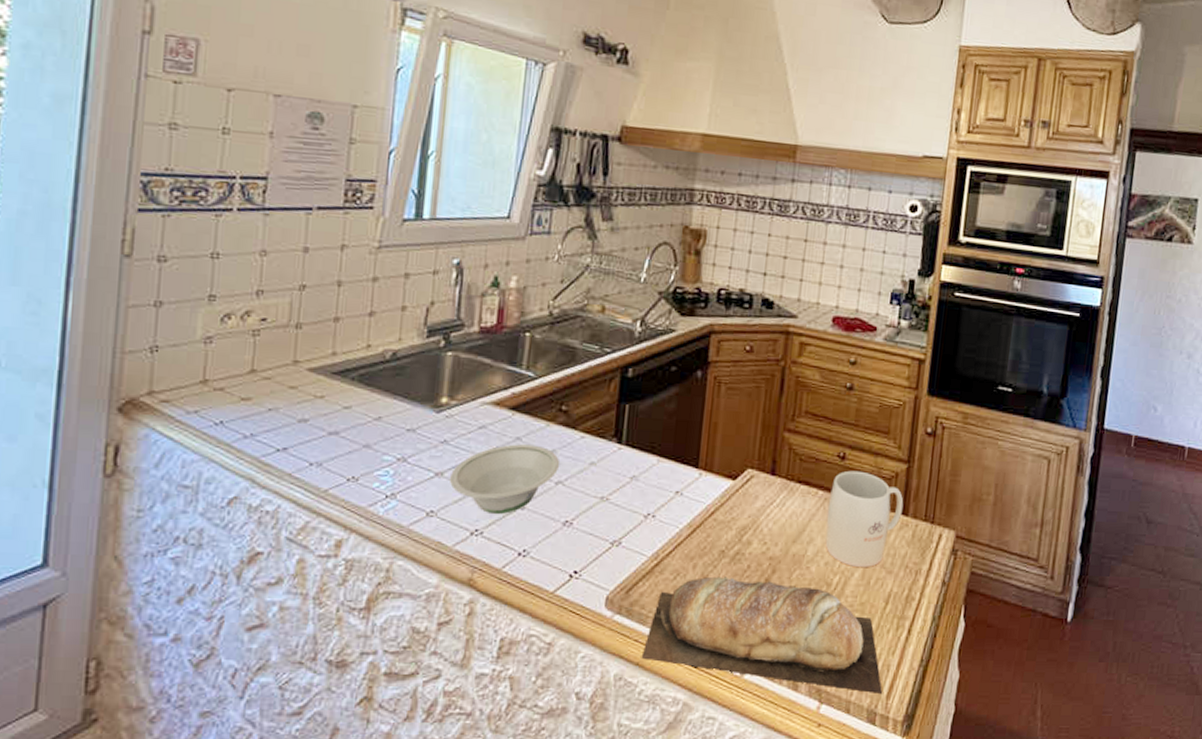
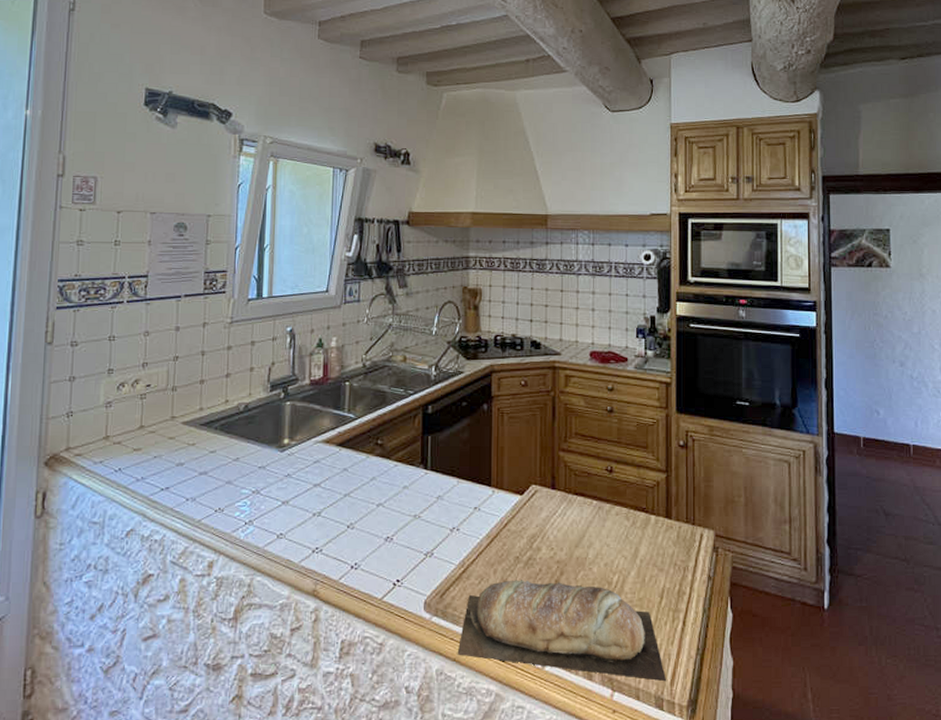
bowl: present [450,444,560,515] -> none [294,474,380,535]
mug: present [825,470,904,568] -> none [602,482,667,567]

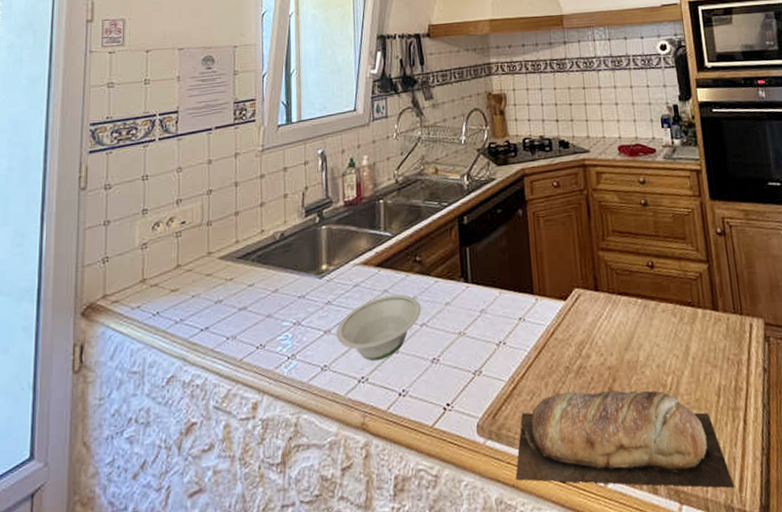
bowl: none [294,474,380,535] -> present [336,294,422,361]

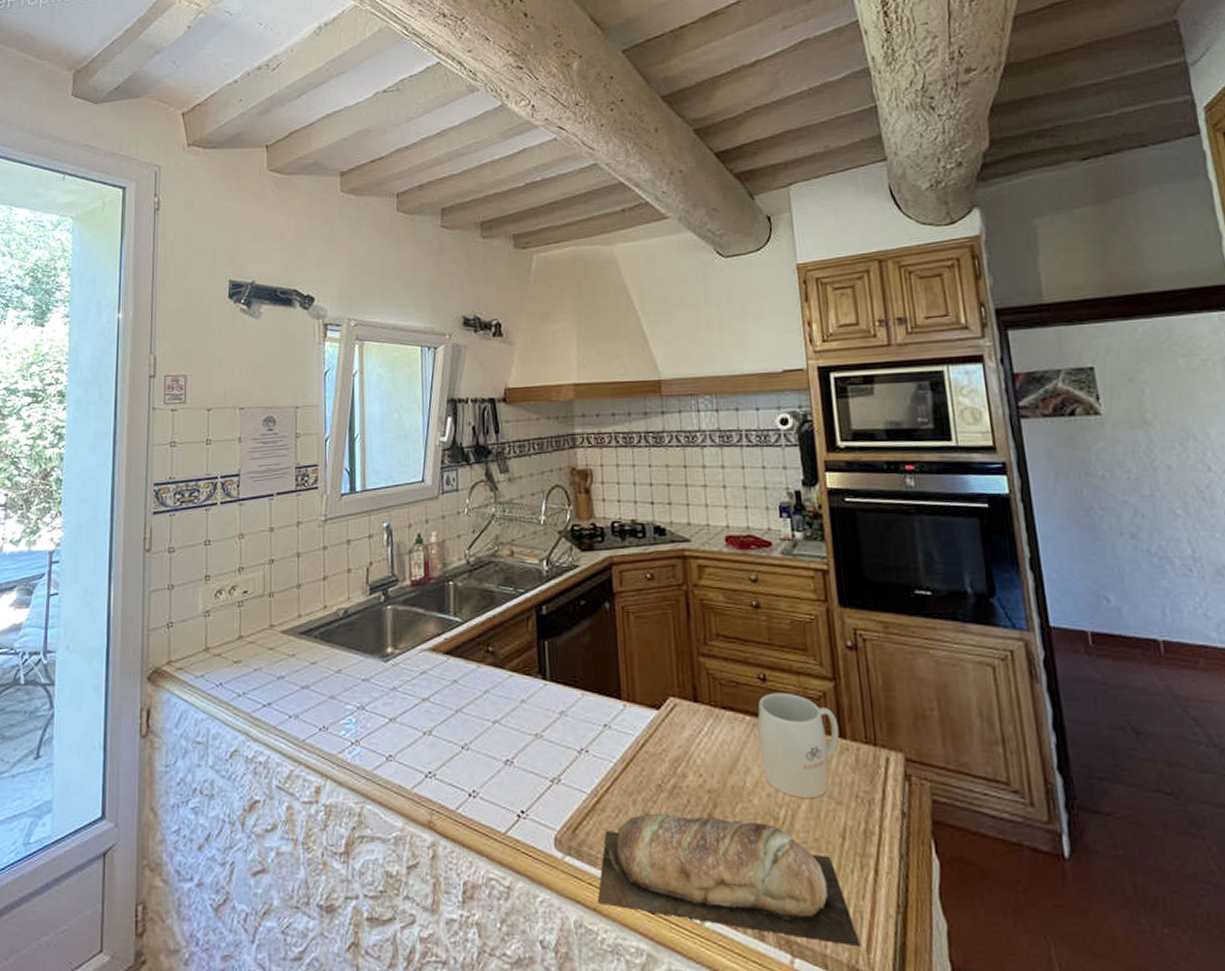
bowl: present [336,294,422,361] -> none [402,686,495,757]
mug: none [647,276,713,367] -> present [757,692,840,799]

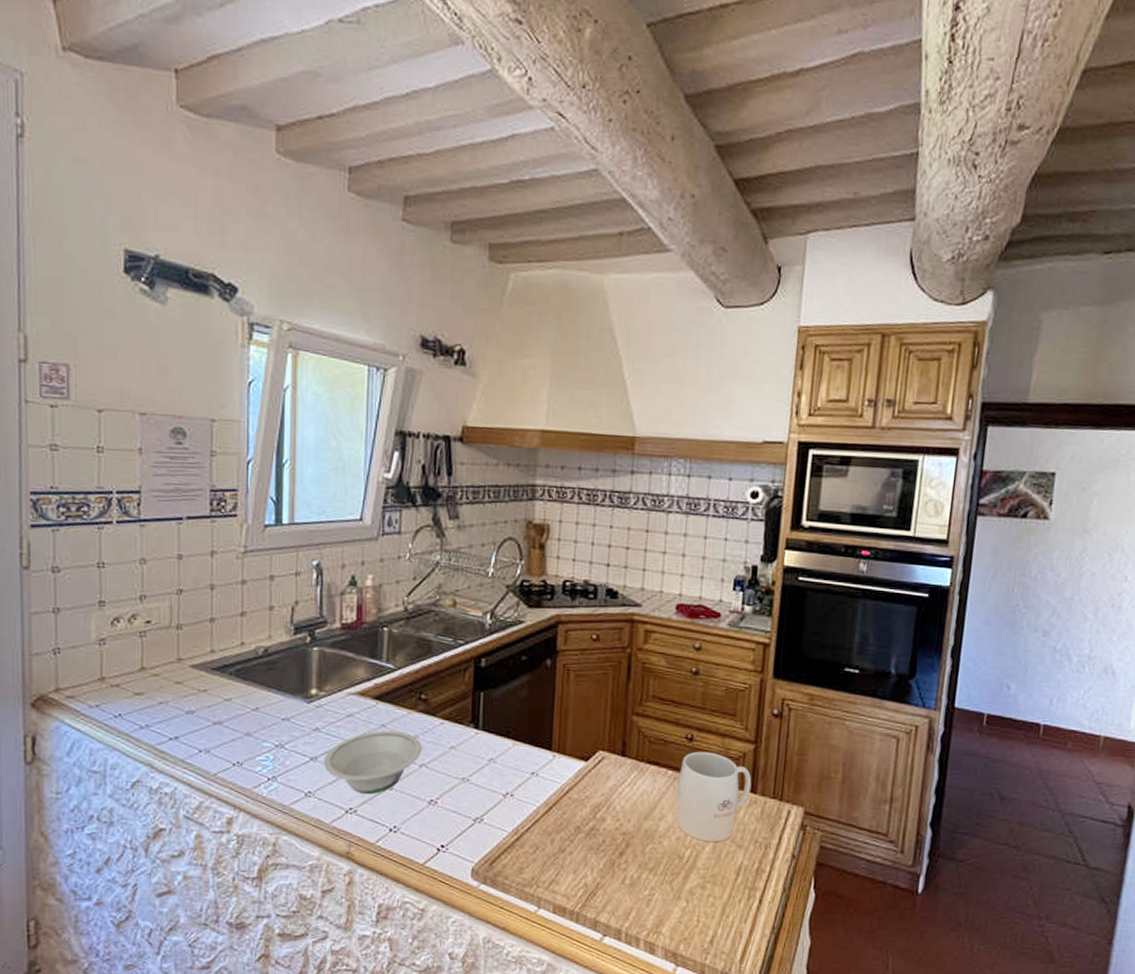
bowl: none [402,686,495,757] -> present [324,730,423,795]
bread loaf: present [597,813,860,946] -> none [507,850,735,958]

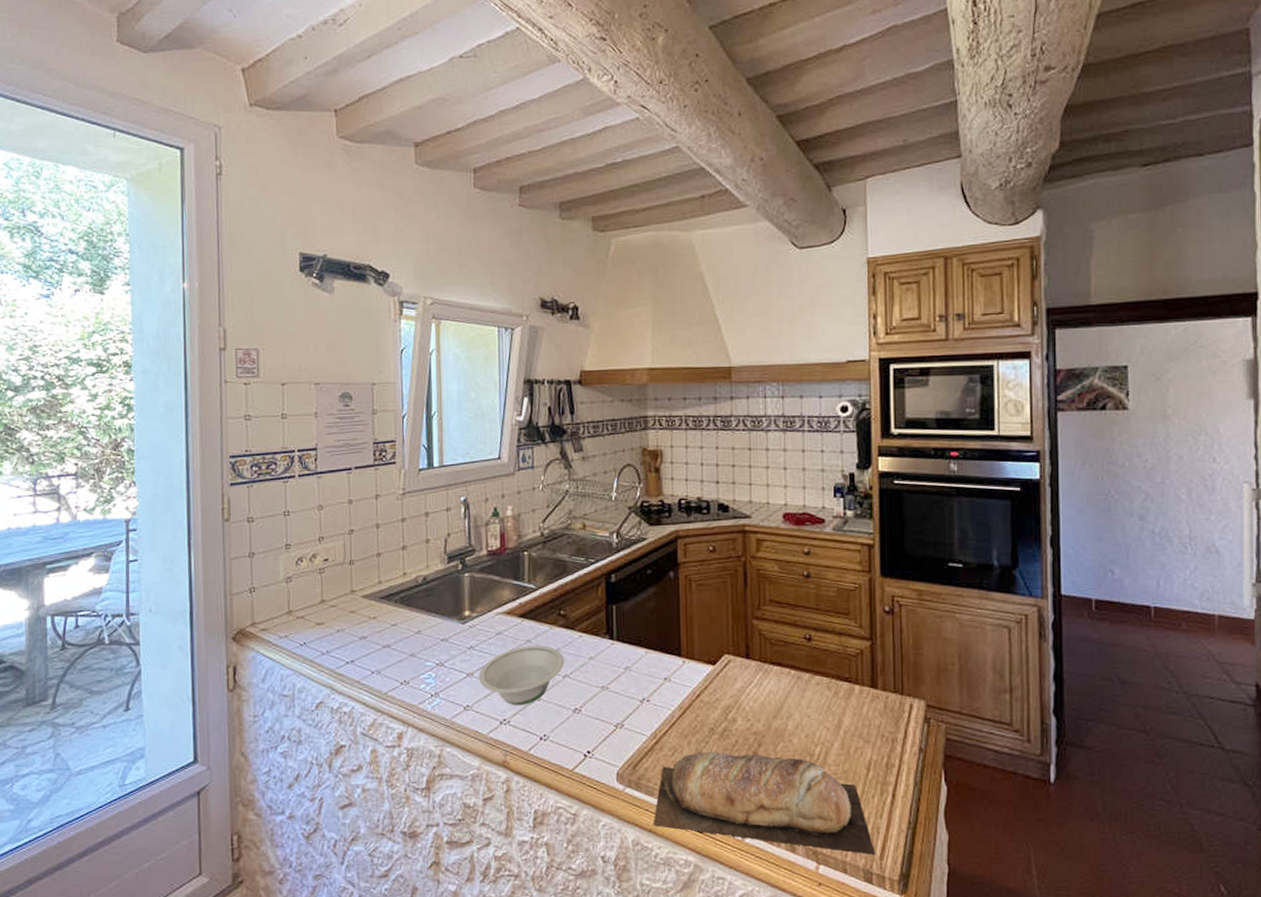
bread loaf: none [507,850,735,958] -> present [653,751,875,854]
mug: present [676,751,752,843] -> none [801,650,872,739]

